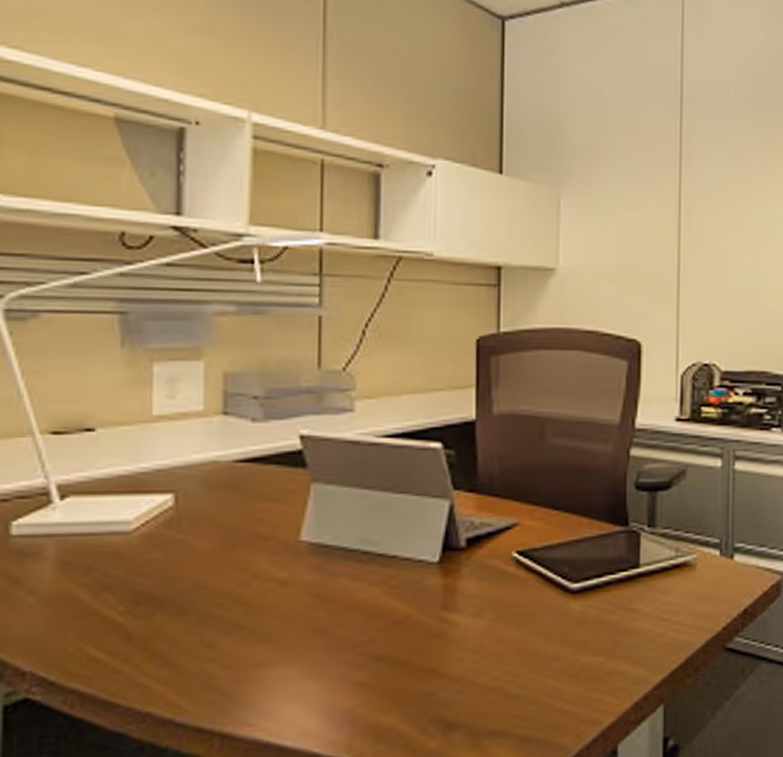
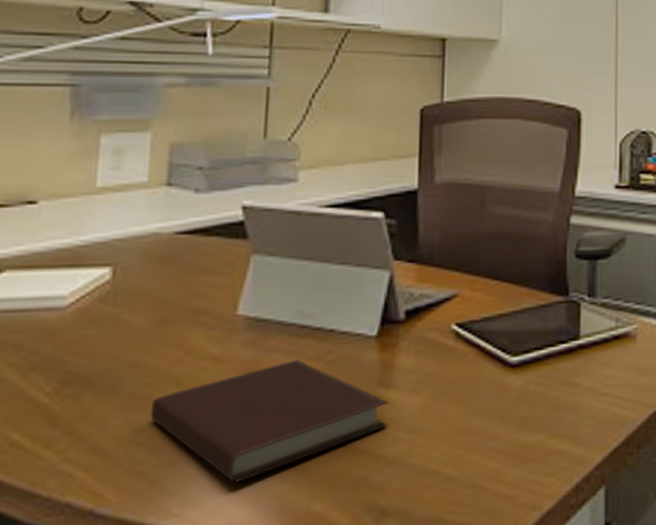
notebook: none [221,583,453,696] -> present [150,359,389,483]

